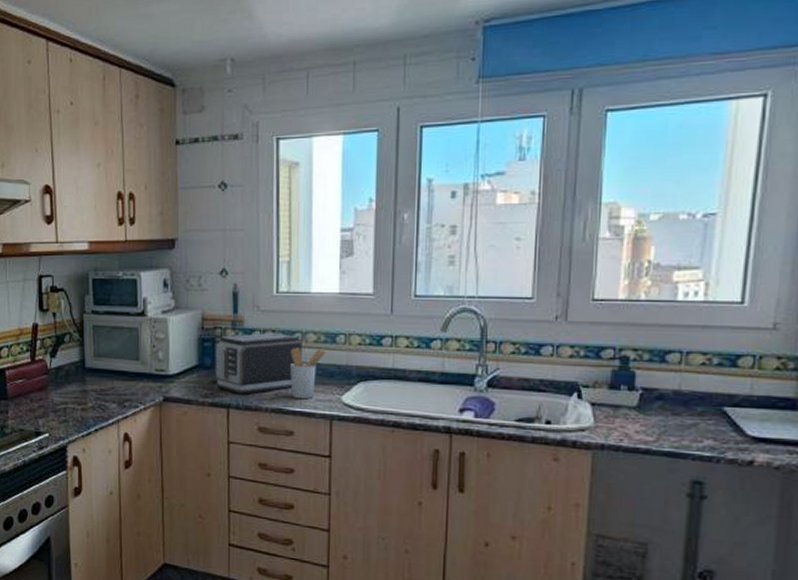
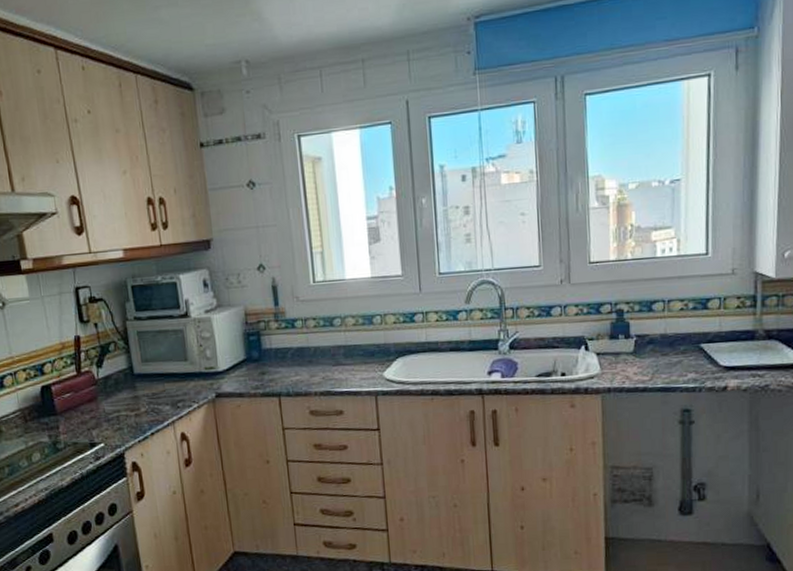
toaster: present [215,333,302,394] -> none [260,320,344,382]
utensil holder: present [290,347,326,399] -> none [332,331,365,380]

